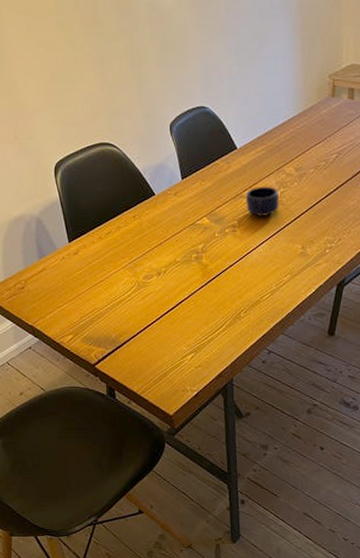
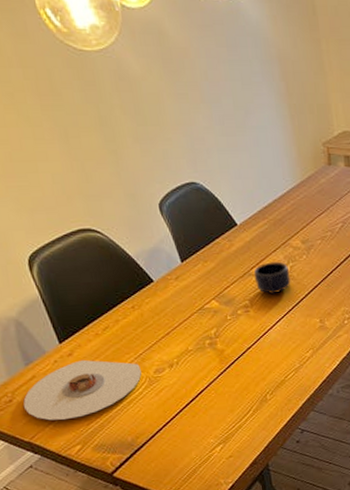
plate: none [33,259,132,310] -> present [23,359,141,421]

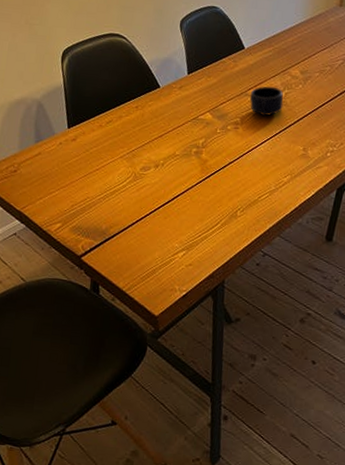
plate: present [23,359,141,421] -> none [24,146,130,198]

